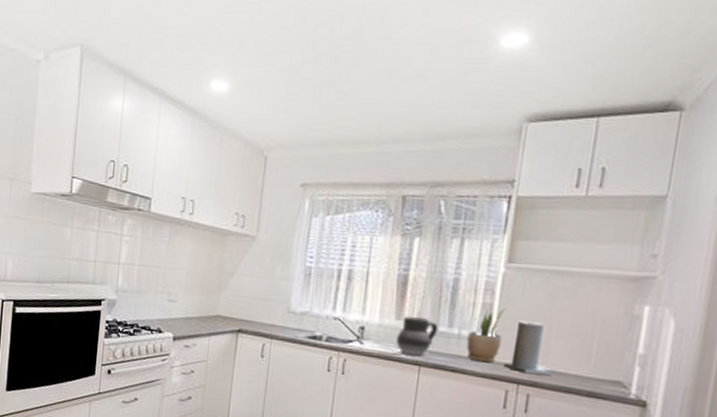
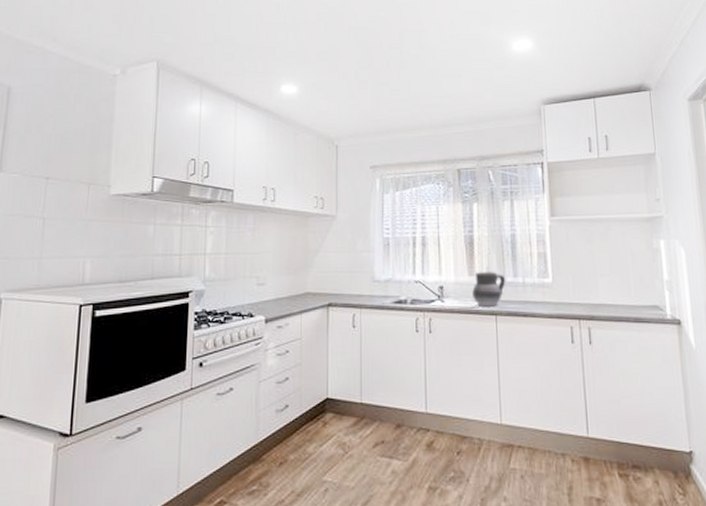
potted plant: present [466,308,507,363] -> none [531,255,560,305]
paper towel: present [504,320,552,377] -> none [565,264,604,310]

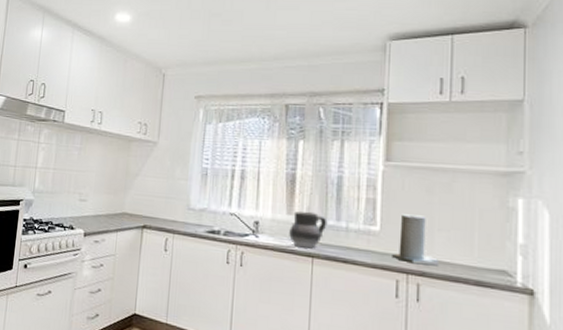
paper towel: none [565,264,604,310] -> present [392,214,438,266]

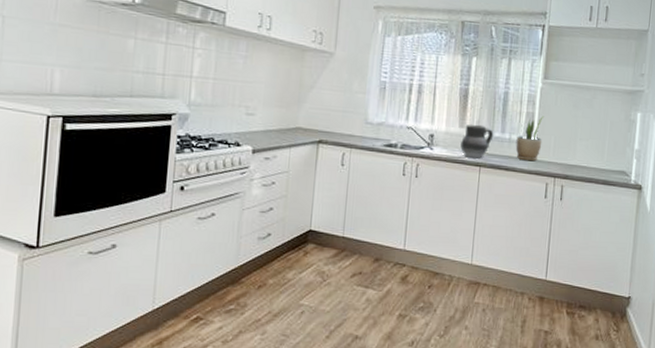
potted plant: none [355,202,389,254] -> present [516,116,545,162]
paper towel: present [392,214,438,266] -> none [544,126,578,170]

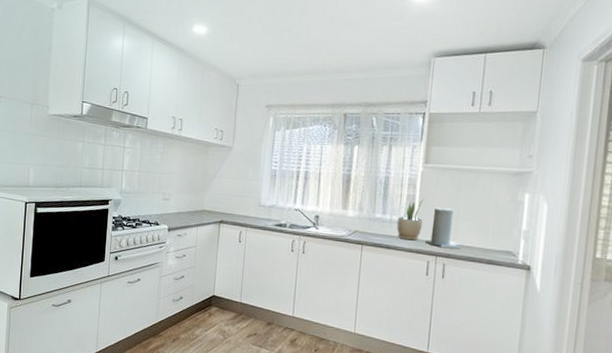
ceramic jug: present [460,123,494,159] -> none [343,206,375,238]
paper towel: none [544,126,578,170] -> present [425,207,461,250]

